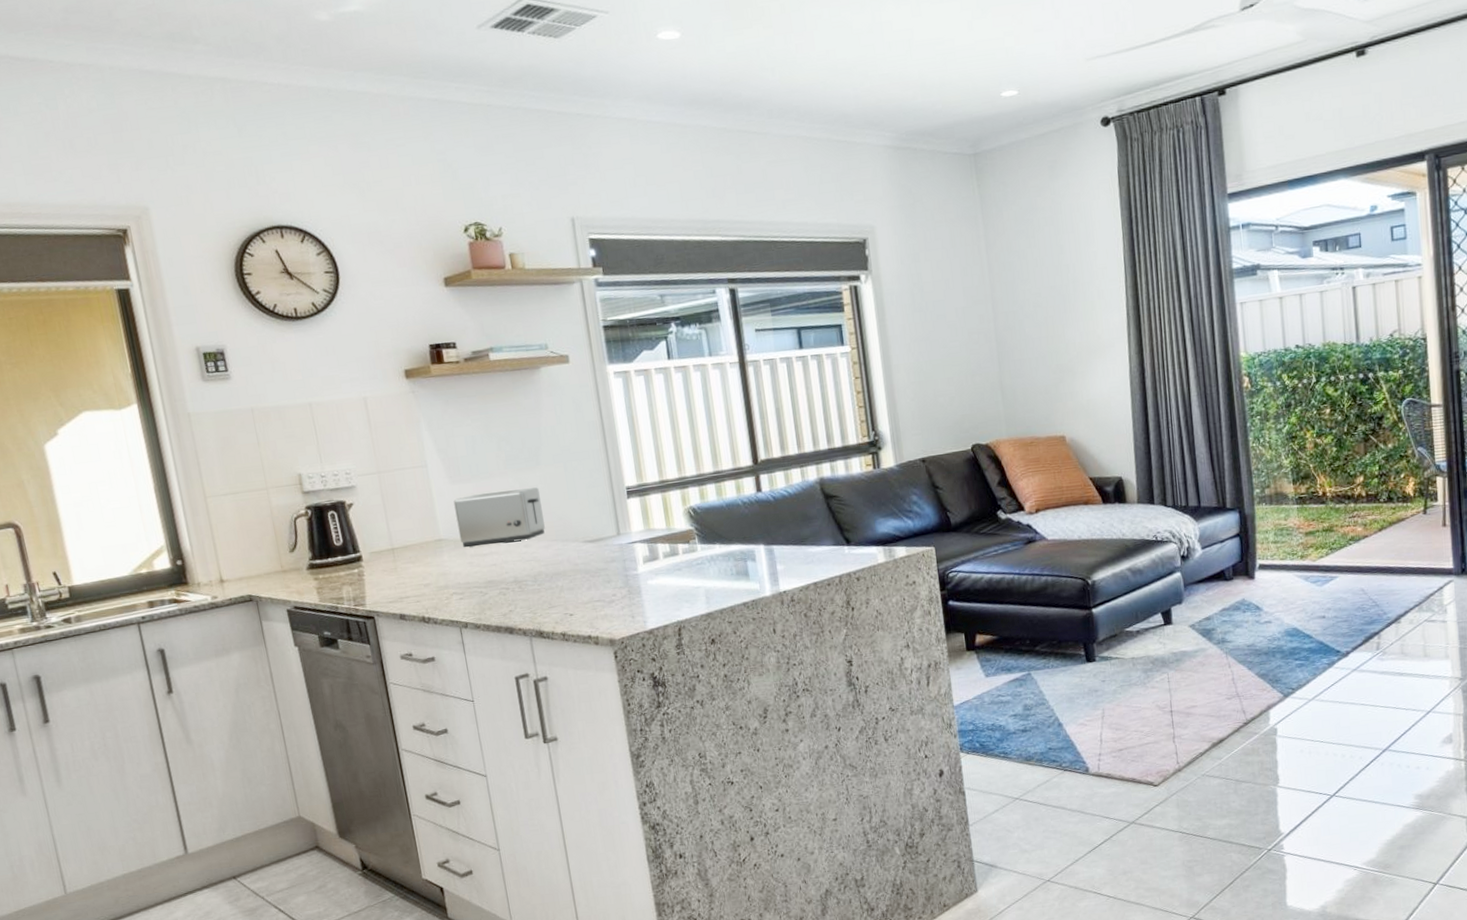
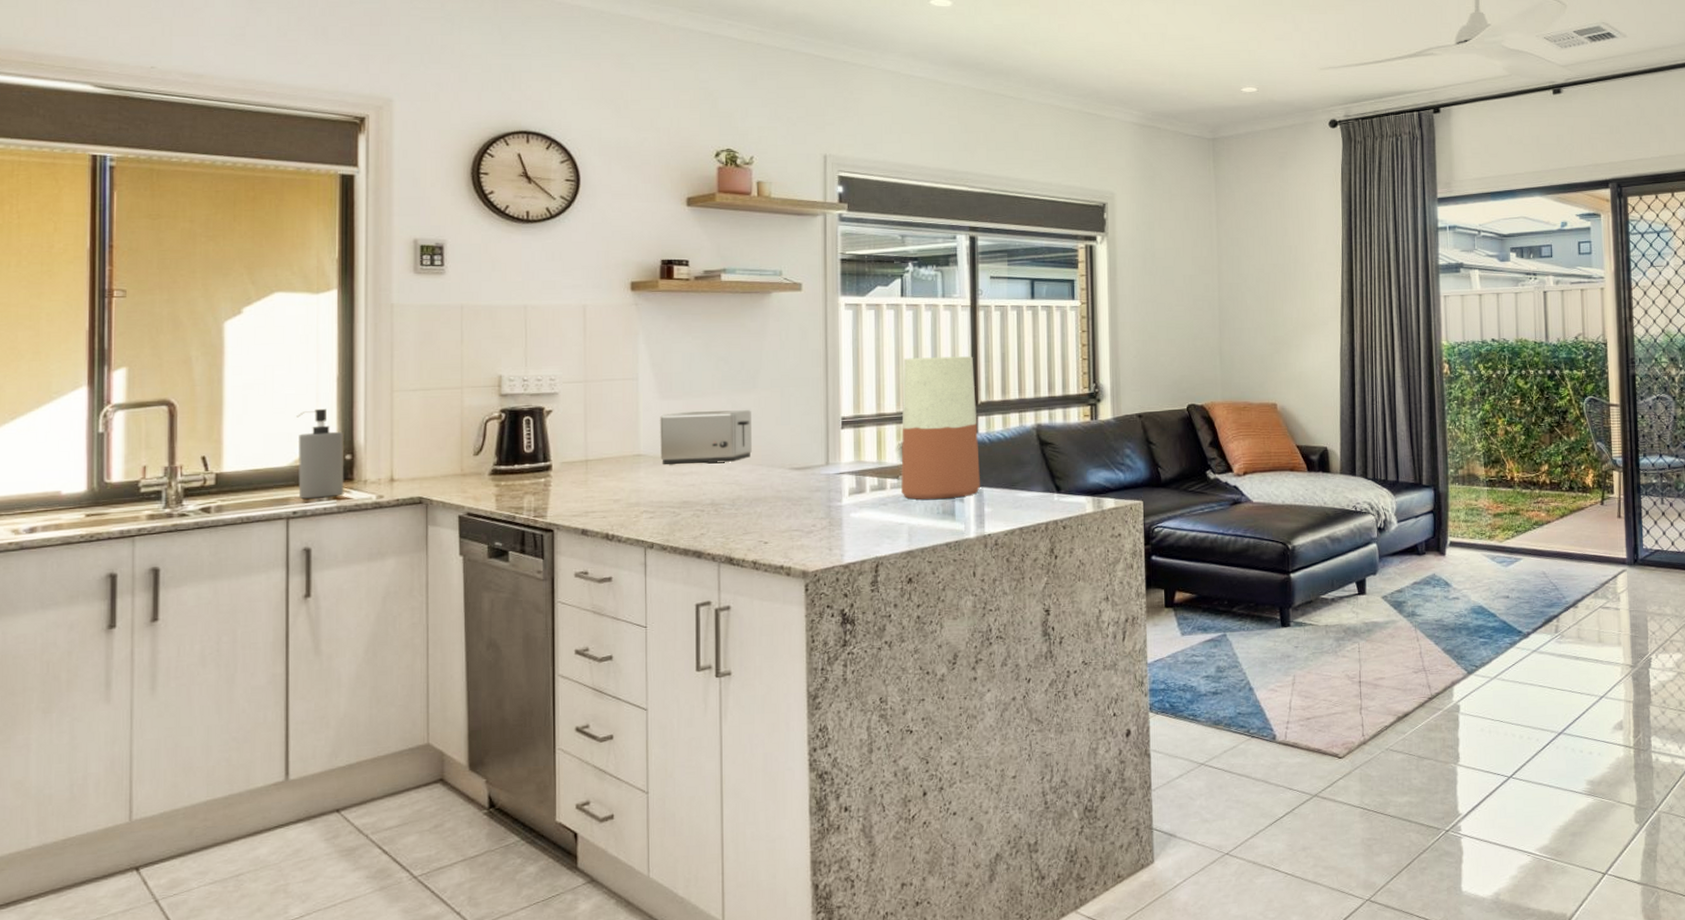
soap dispenser: none [126,518,183,605] -> present [296,408,344,499]
vase: none [678,414,770,563] -> present [901,356,980,500]

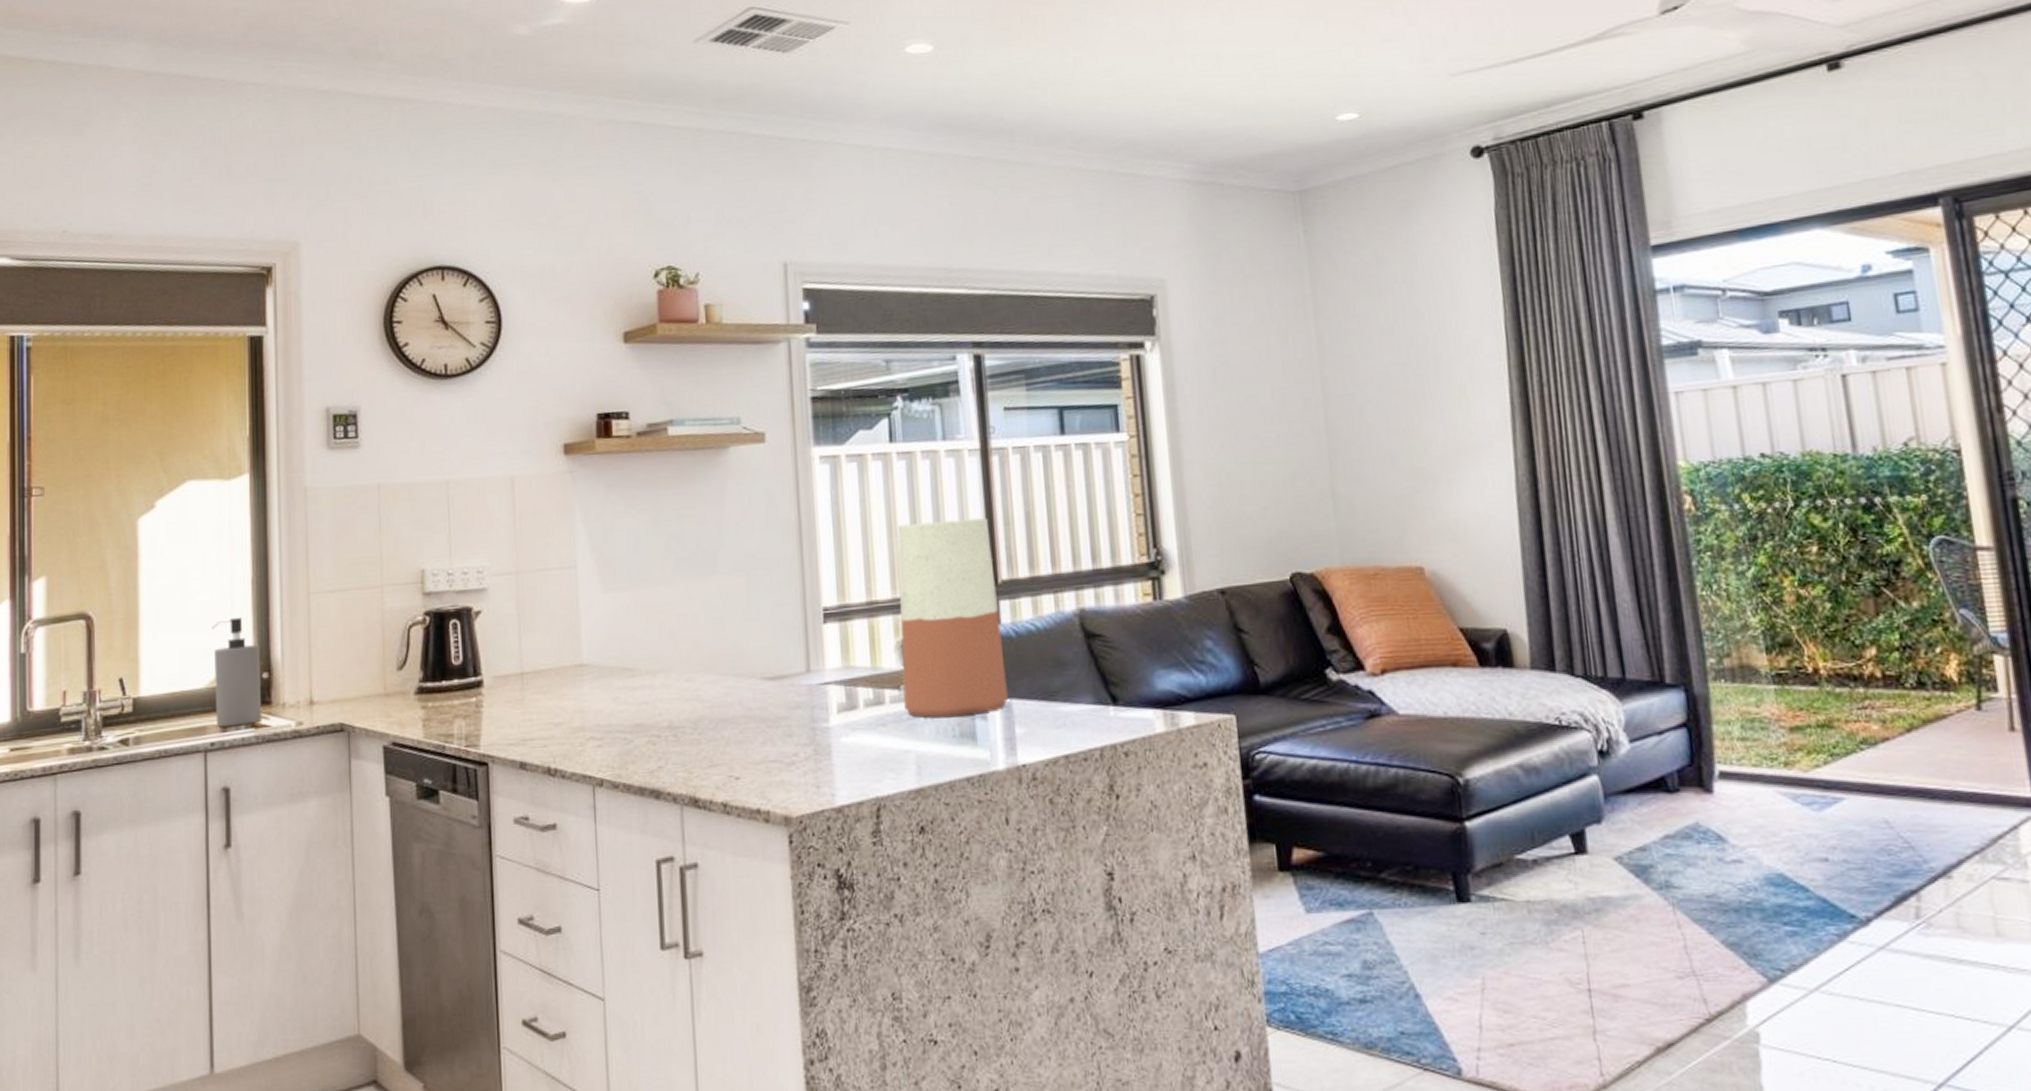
toaster: present [660,410,752,465] -> none [604,602,714,678]

